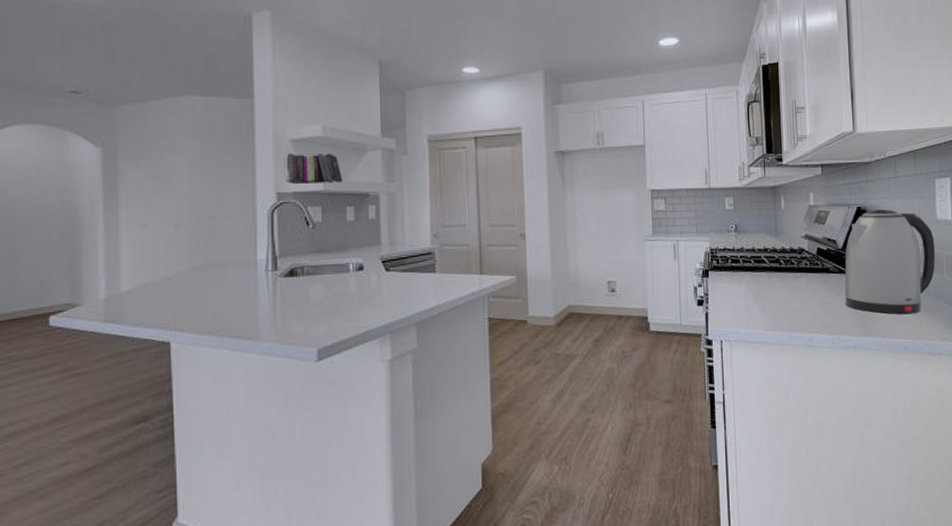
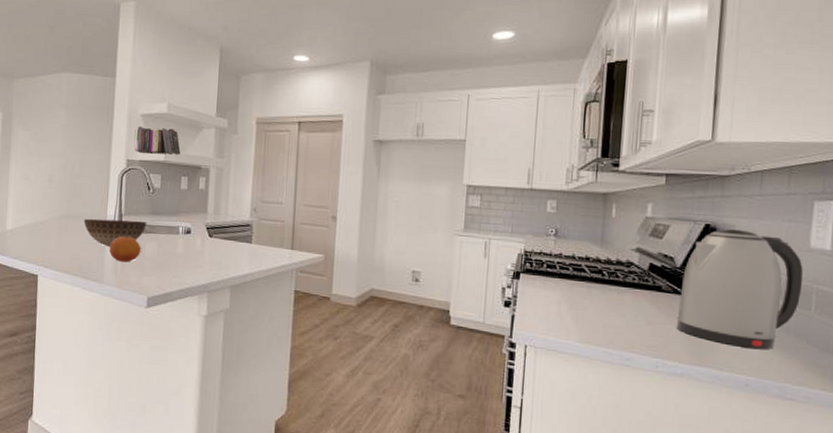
bowl: none [226,263,309,298] -> present [83,218,147,248]
fruit: none [264,282,304,313] -> present [110,236,141,262]

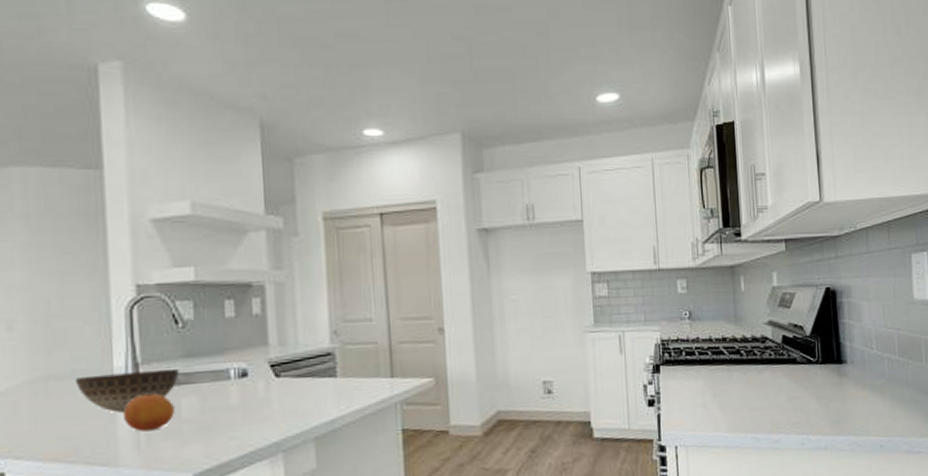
books: present [134,127,181,155] -> none [144,235,219,274]
kettle: present [676,229,803,350] -> none [813,290,913,409]

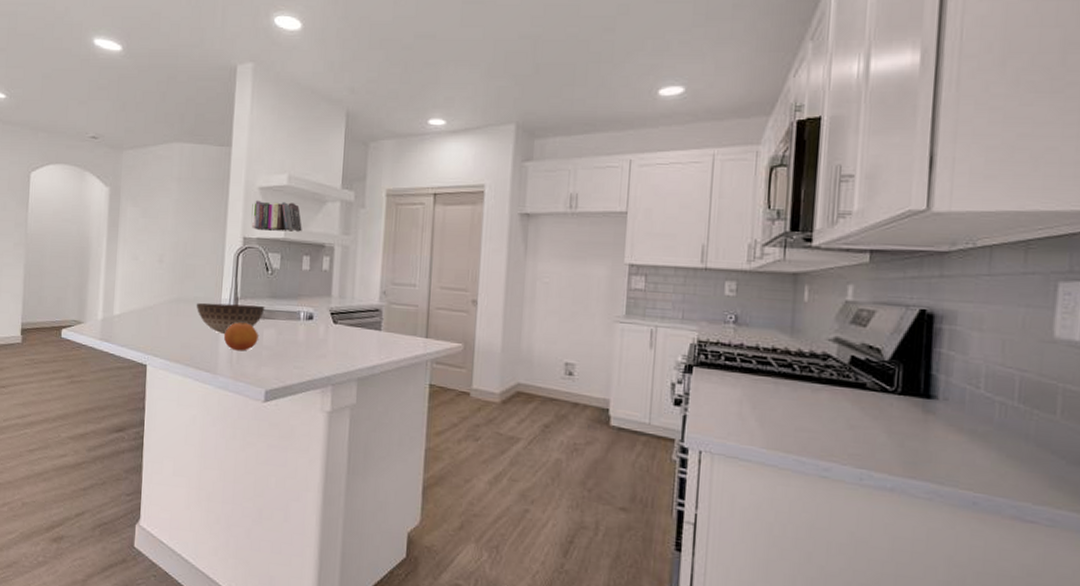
books: none [144,235,219,274] -> present [251,201,302,232]

